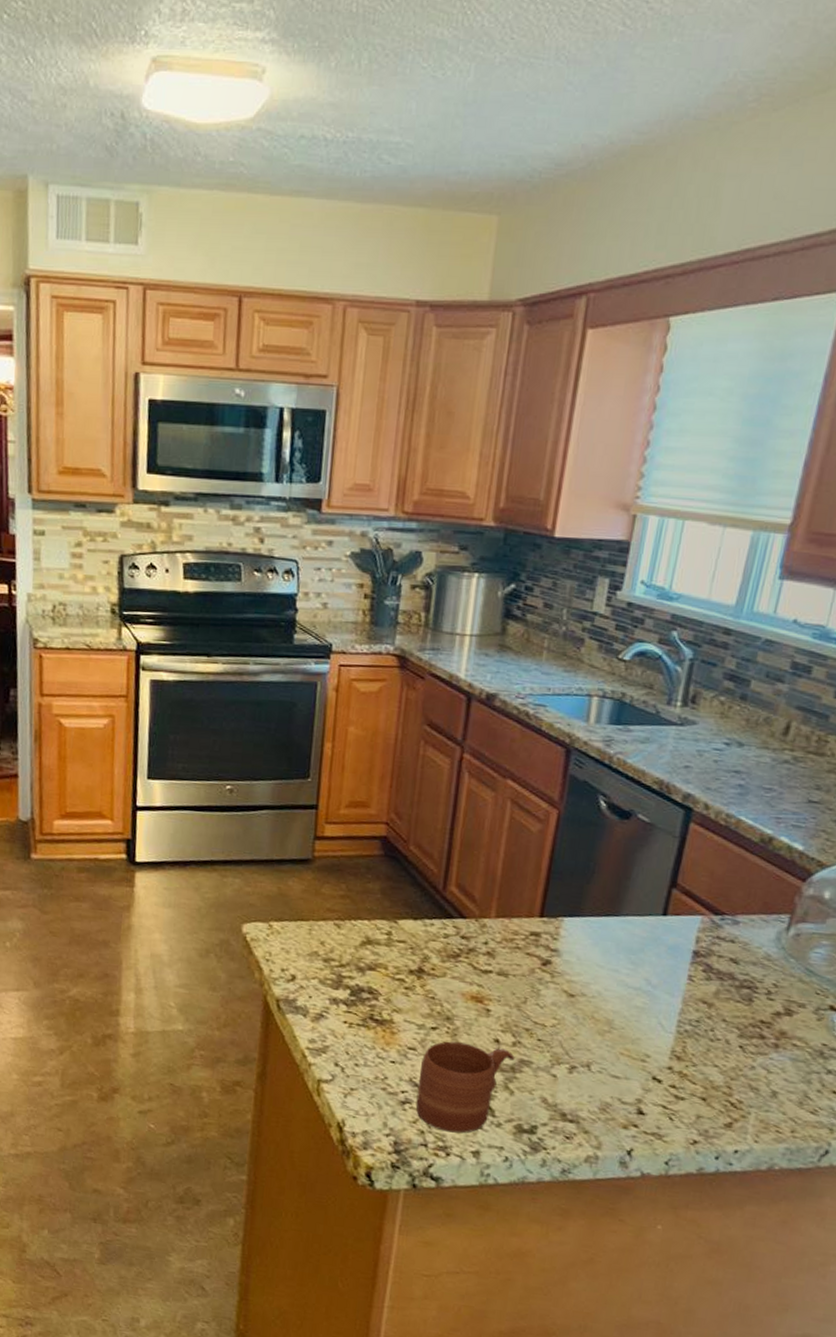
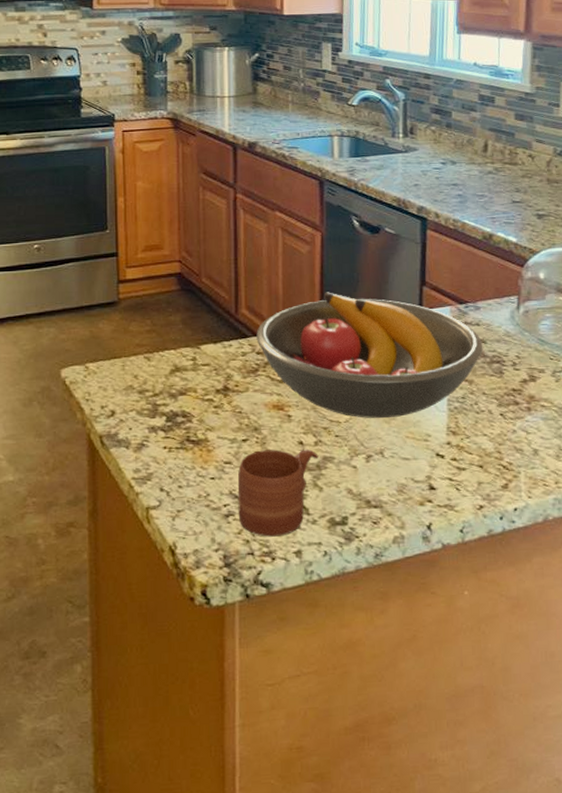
fruit bowl: none [463,879,735,1031] -> present [256,292,483,419]

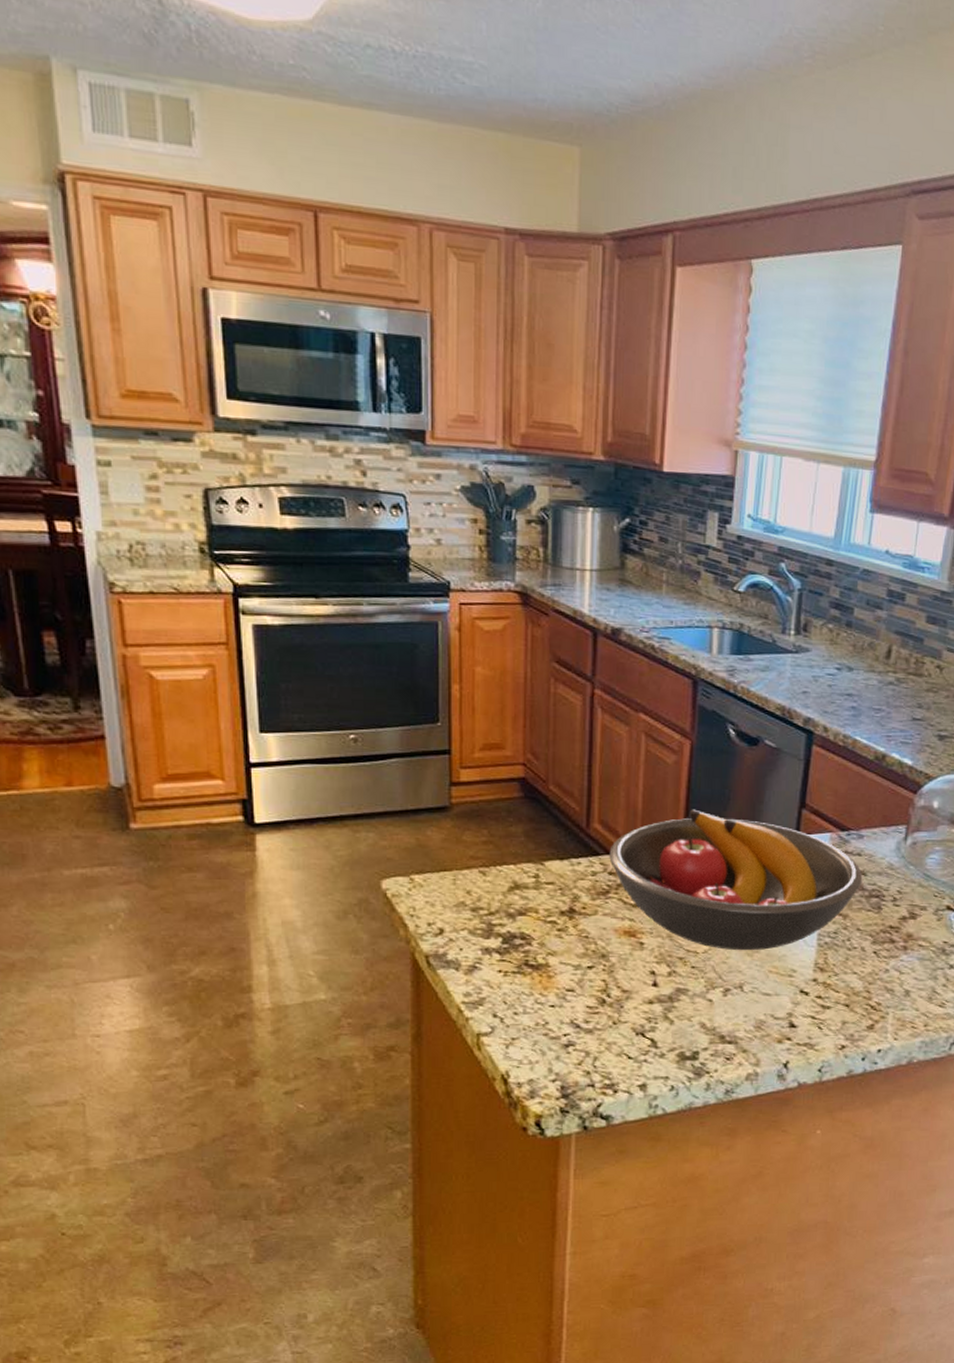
mug: present [237,449,319,537] -> none [579,978,672,1069]

